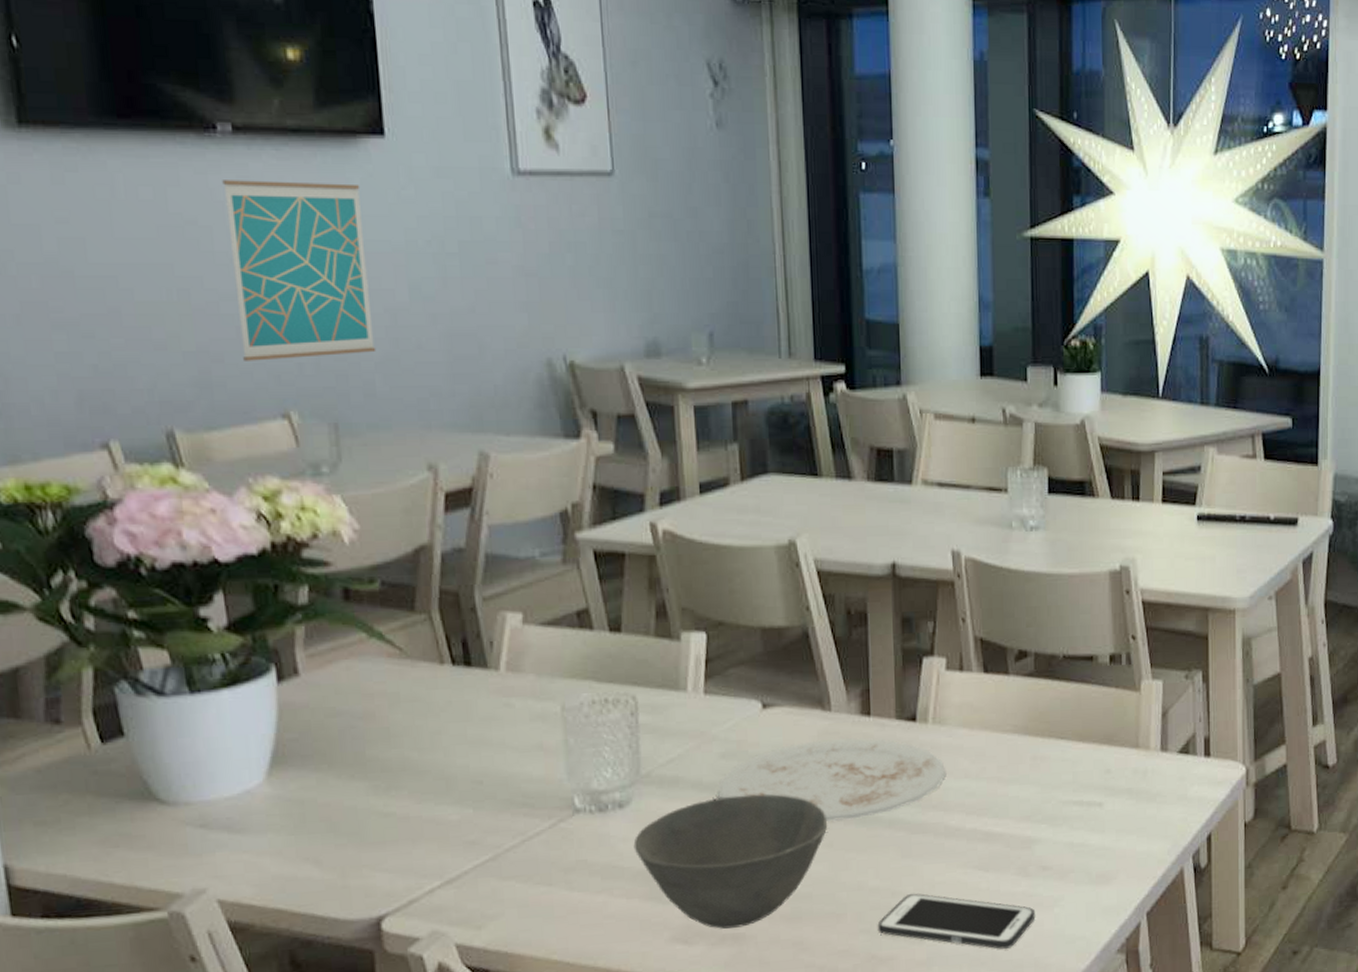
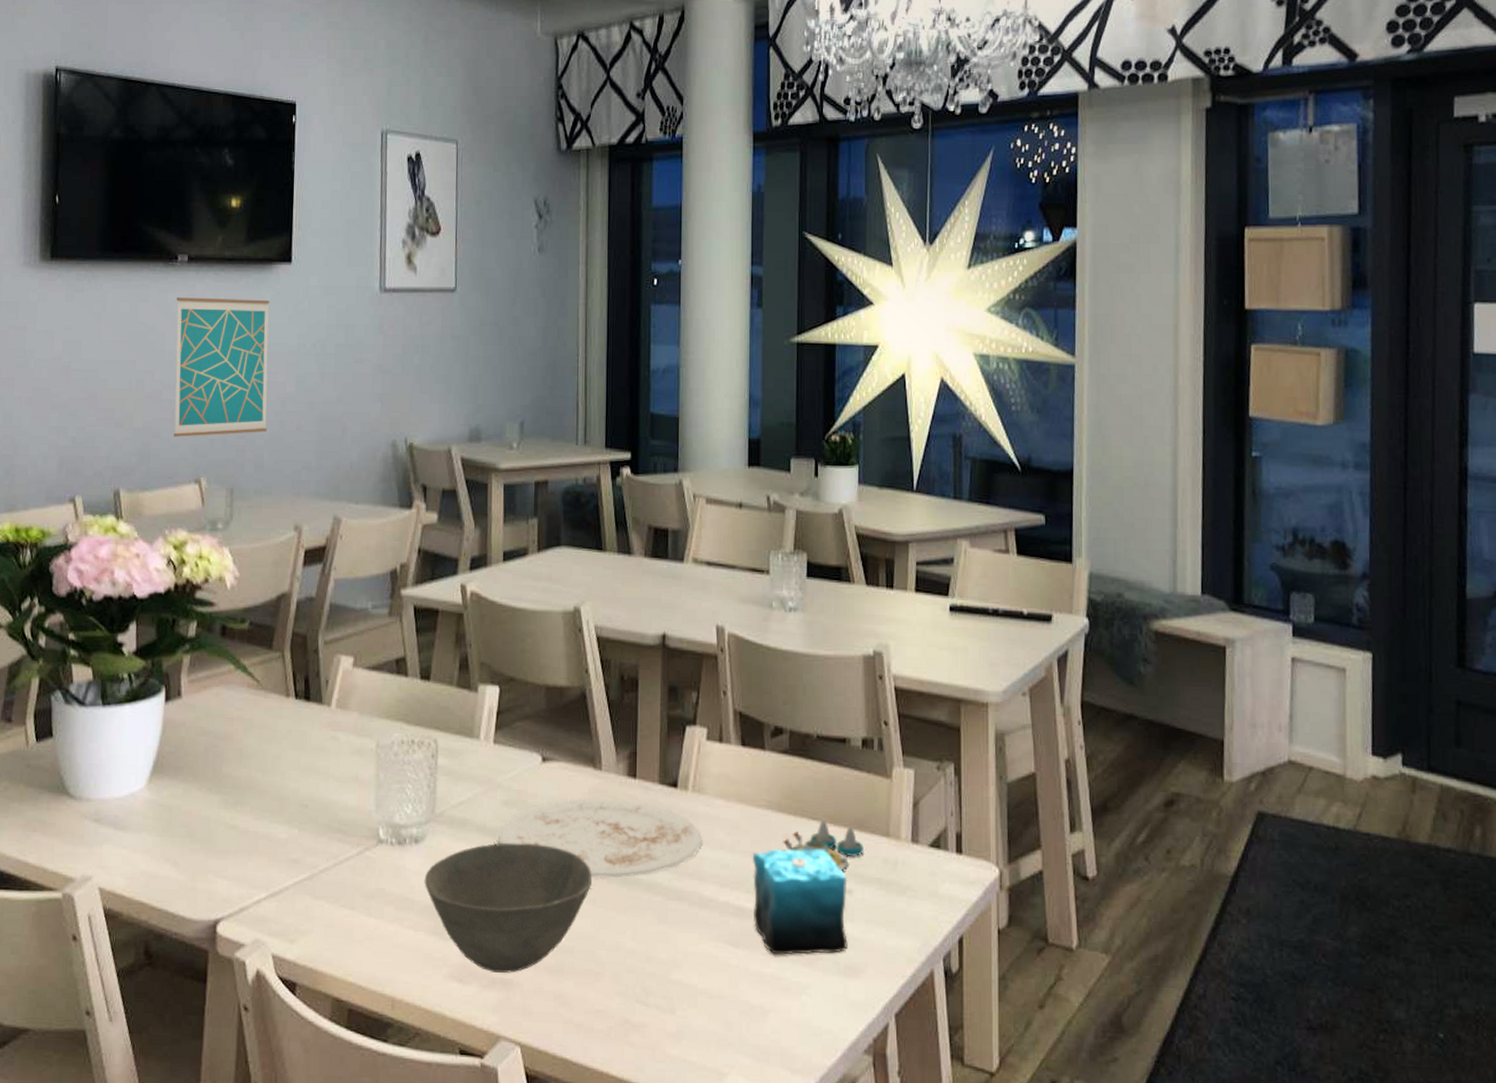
cell phone: present [877,893,1036,949] -> none [632,960,783,1032]
candle: none [1000,760,1099,873] -> present [753,839,848,955]
salt and pepper shaker set: none [1031,738,1113,785] -> present [783,819,863,871]

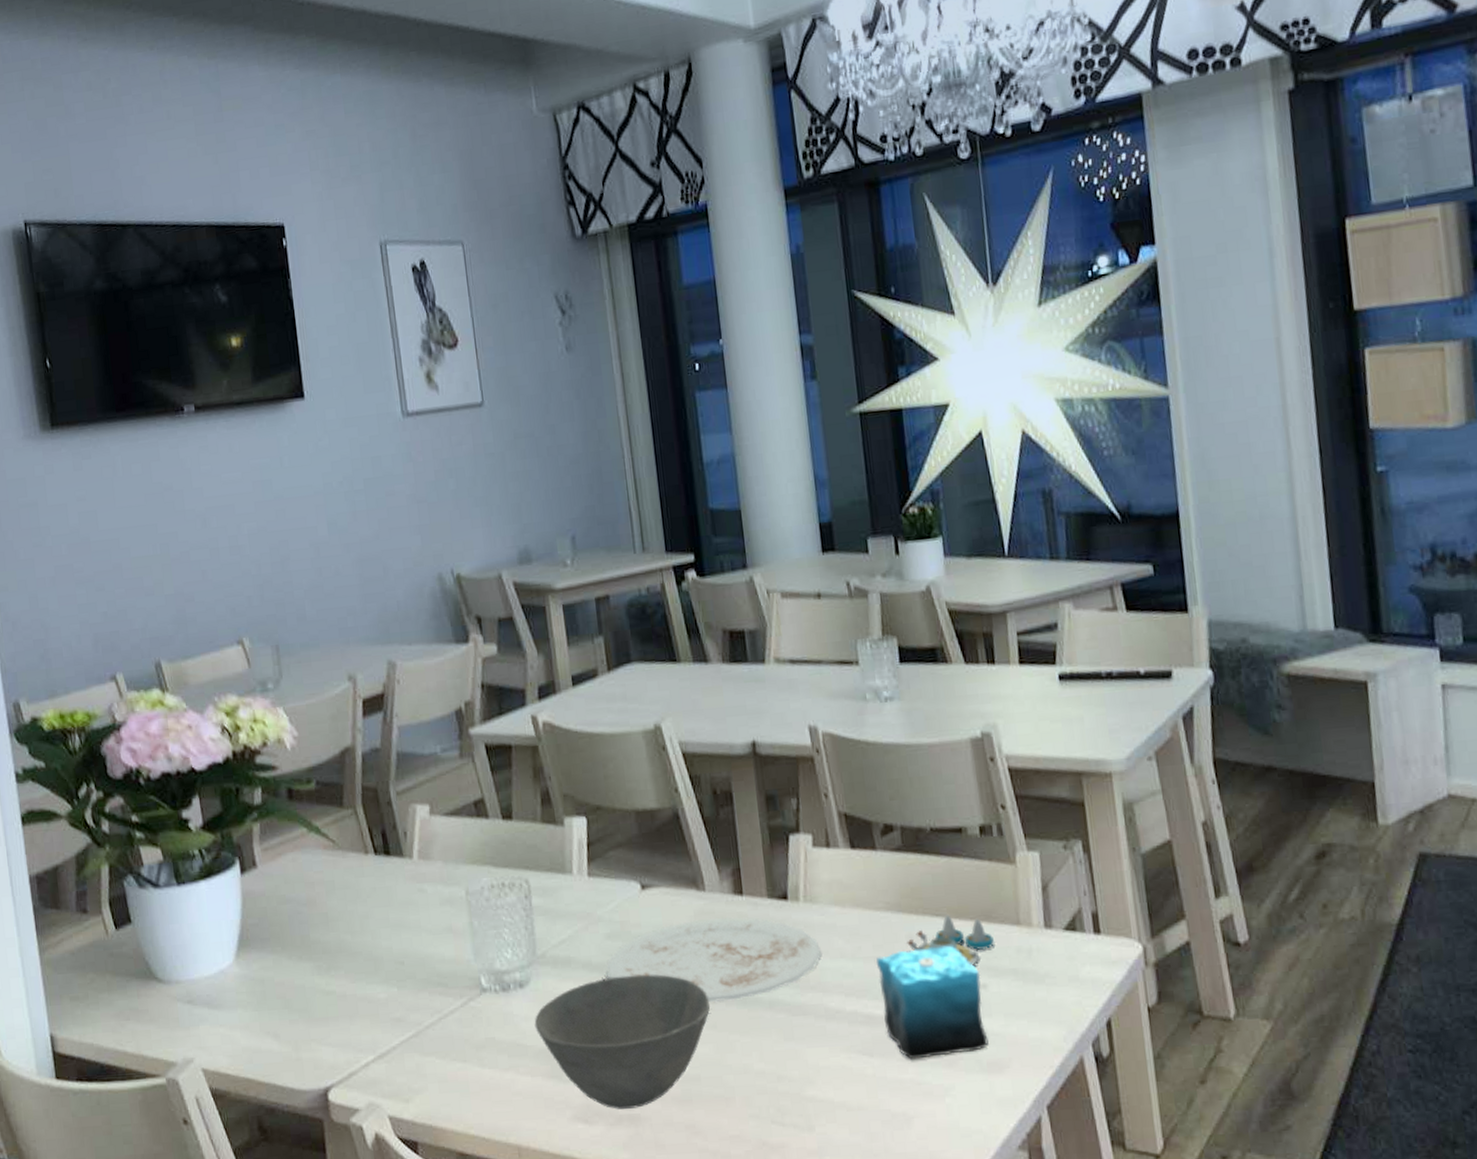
wall art: present [174,297,270,437] -> none [189,442,305,599]

